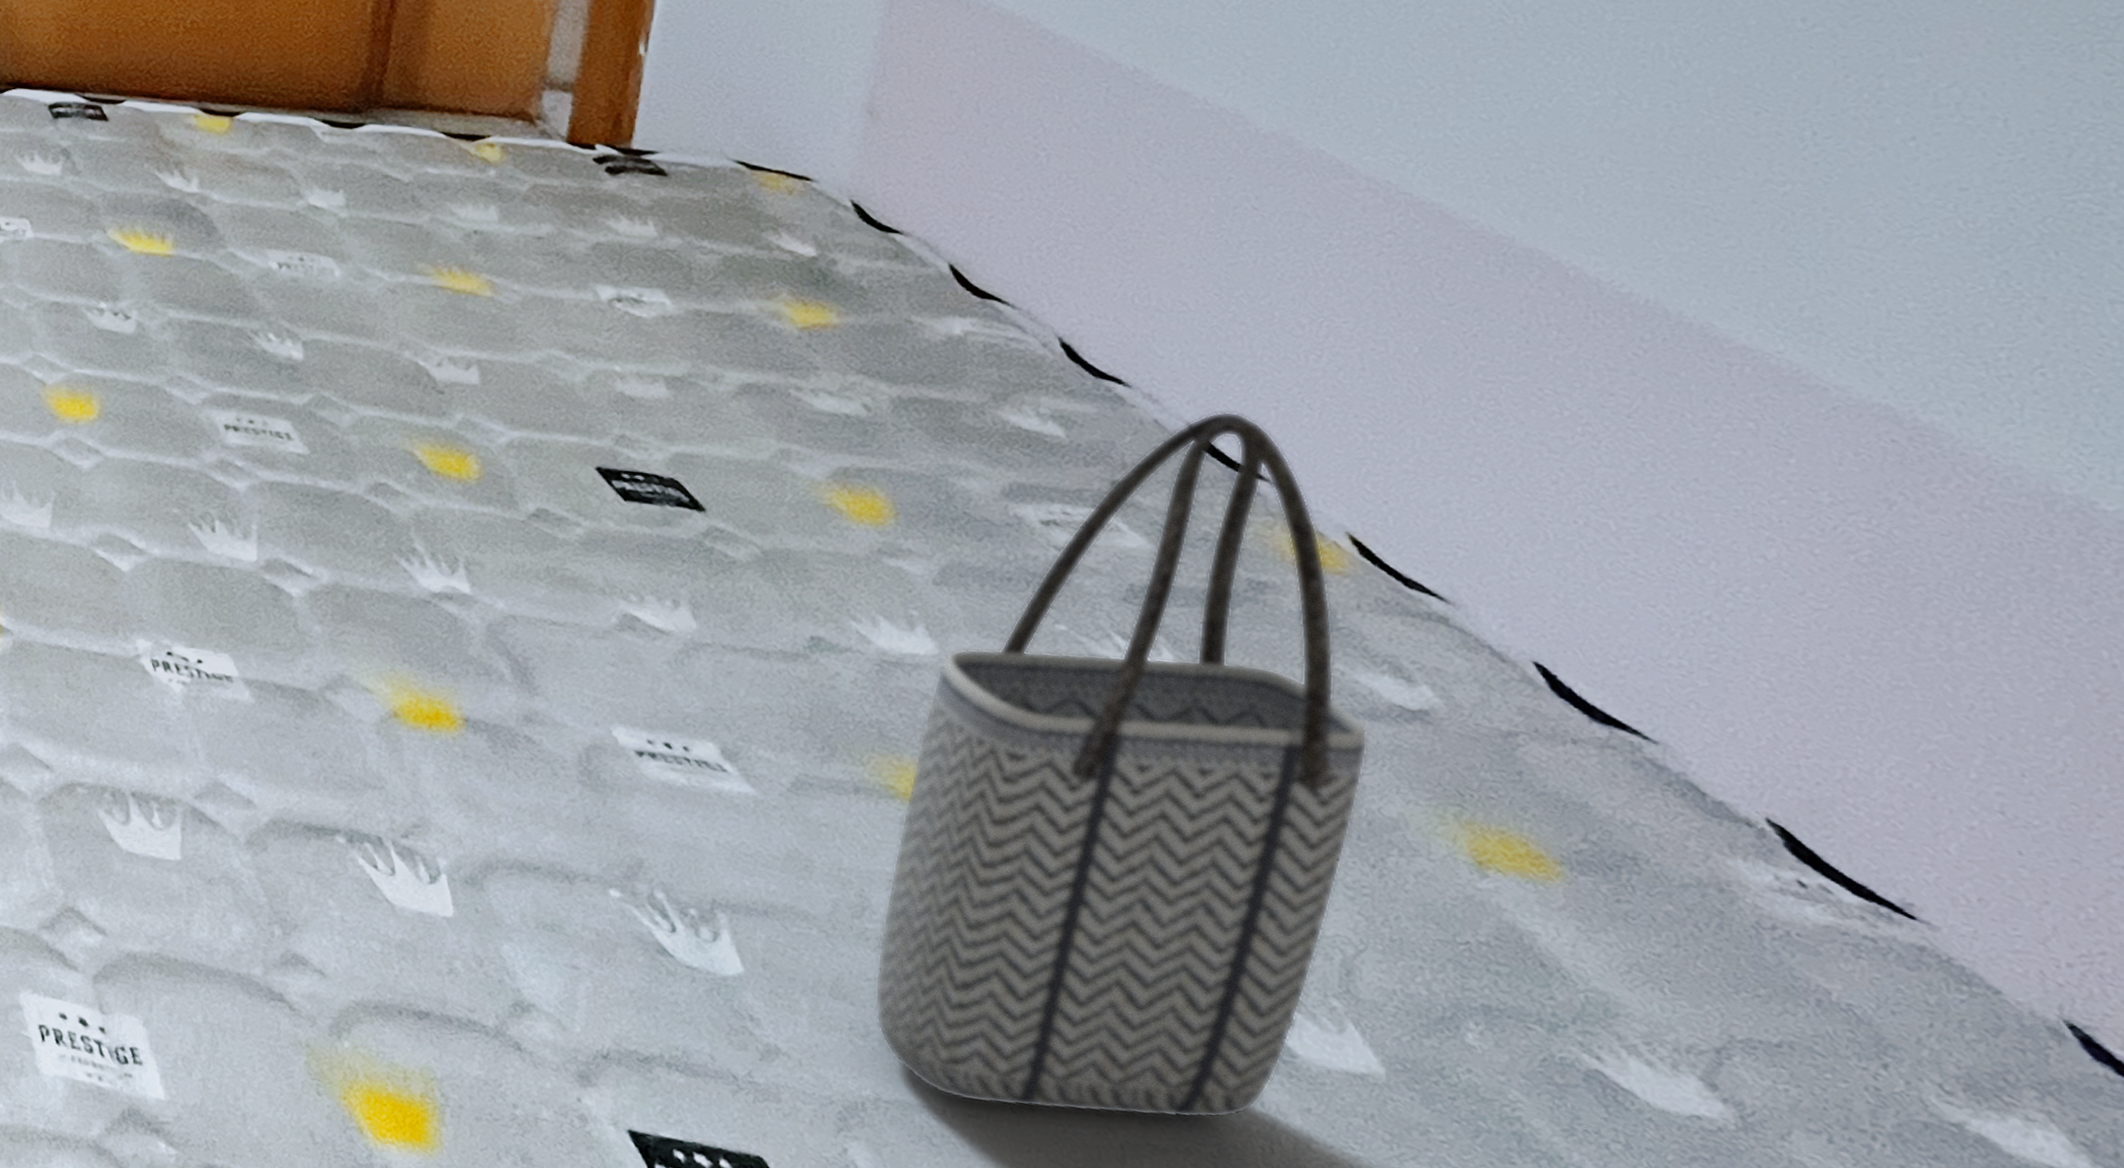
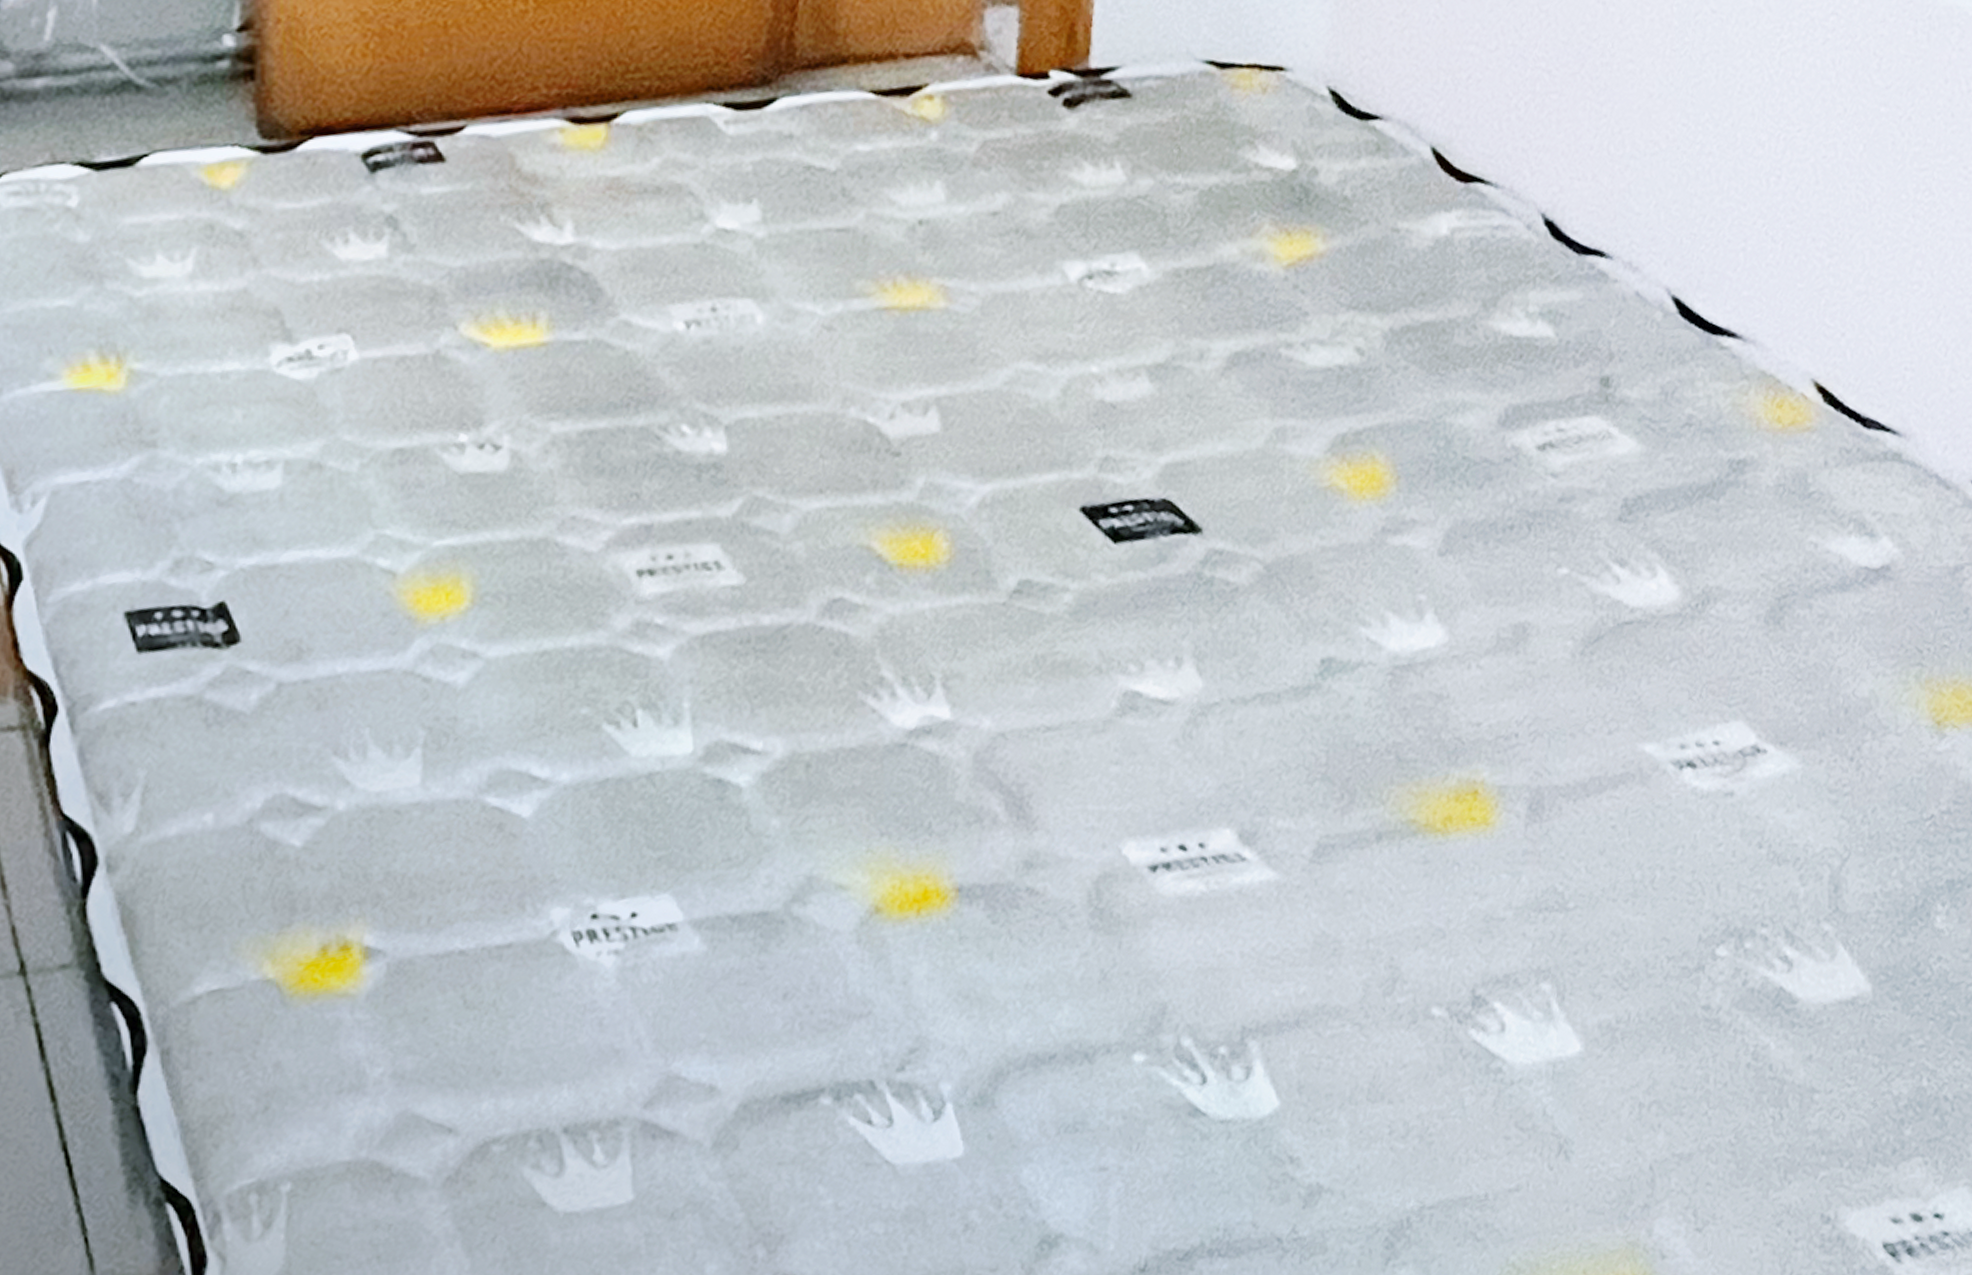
tote bag: present [874,411,1368,1119] -> none [1411,263,1841,1177]

